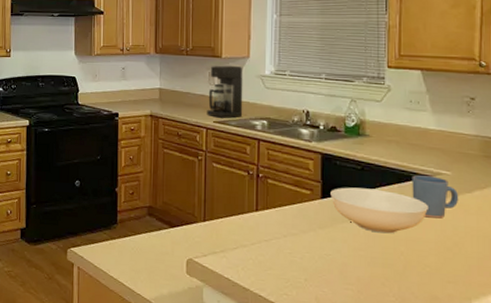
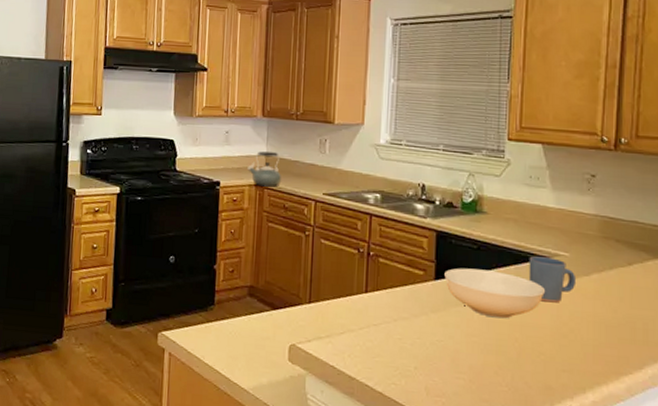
kettle: none [143,85,174,117] -> present [248,151,281,187]
coffee maker: present [207,65,243,118] -> none [316,132,357,190]

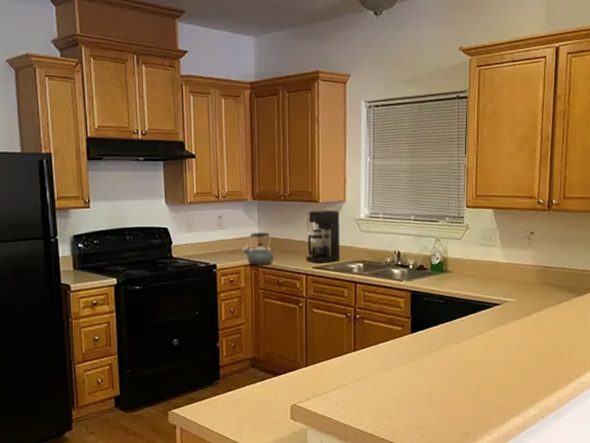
coffee maker: none [316,132,357,190] -> present [306,210,340,263]
bowl: present [444,268,546,319] -> none [419,320,498,359]
mug: present [528,256,577,303] -> none [485,304,521,341]

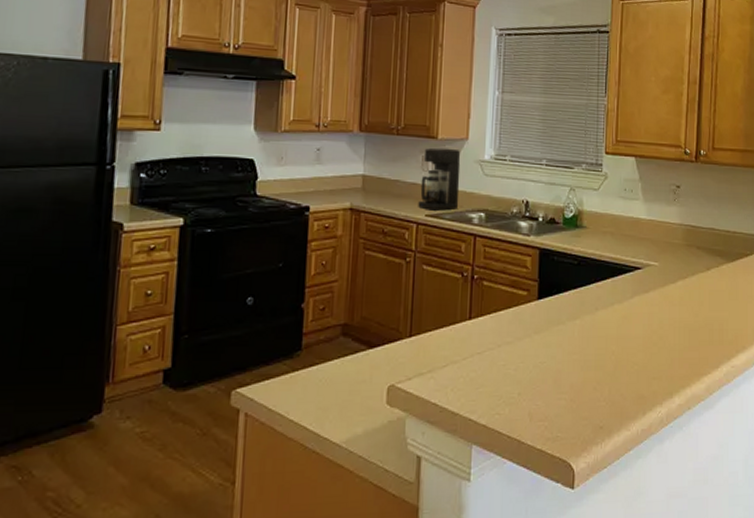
kettle: present [242,233,274,266] -> none [342,171,380,210]

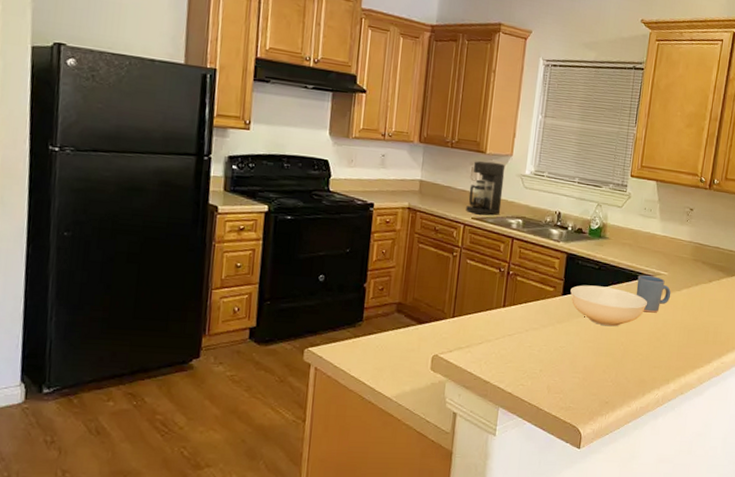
bowl: none [547,285,639,333] -> present [570,285,648,327]
mug: none [624,268,665,312] -> present [636,275,671,313]

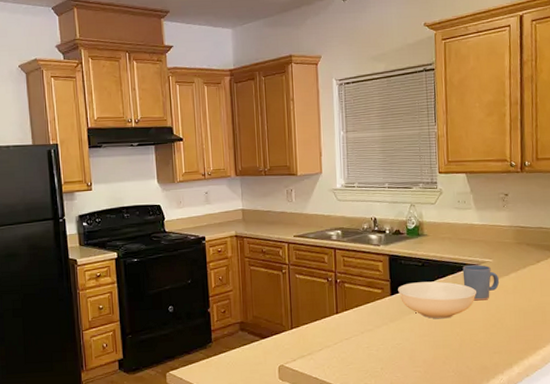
coffee maker: present [466,161,505,215] -> none [287,182,320,232]

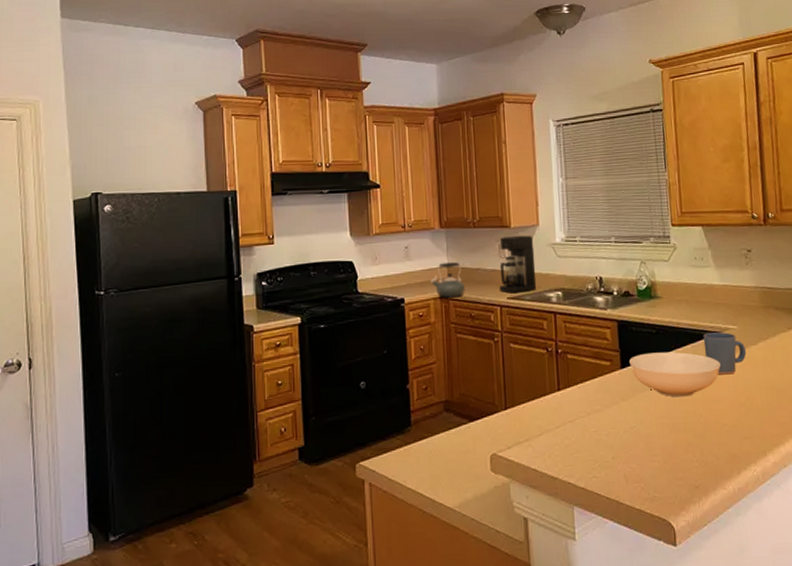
kettle: none [228,205,257,236] -> present [431,262,465,298]
coffee maker: none [287,182,320,232] -> present [499,235,537,293]

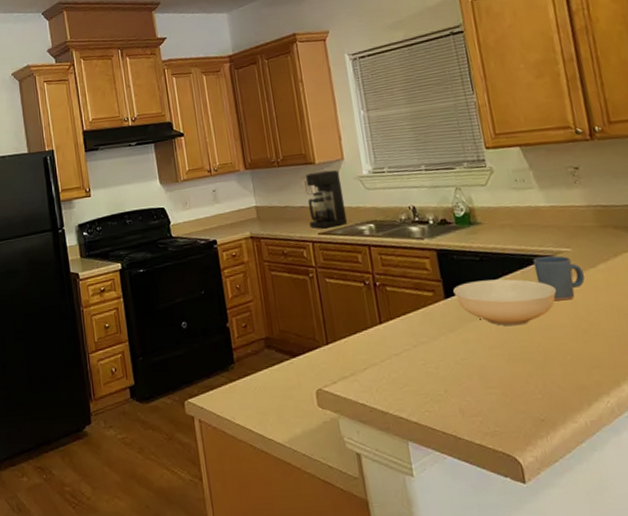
kettle: present [431,262,465,298] -> none [240,201,275,238]

